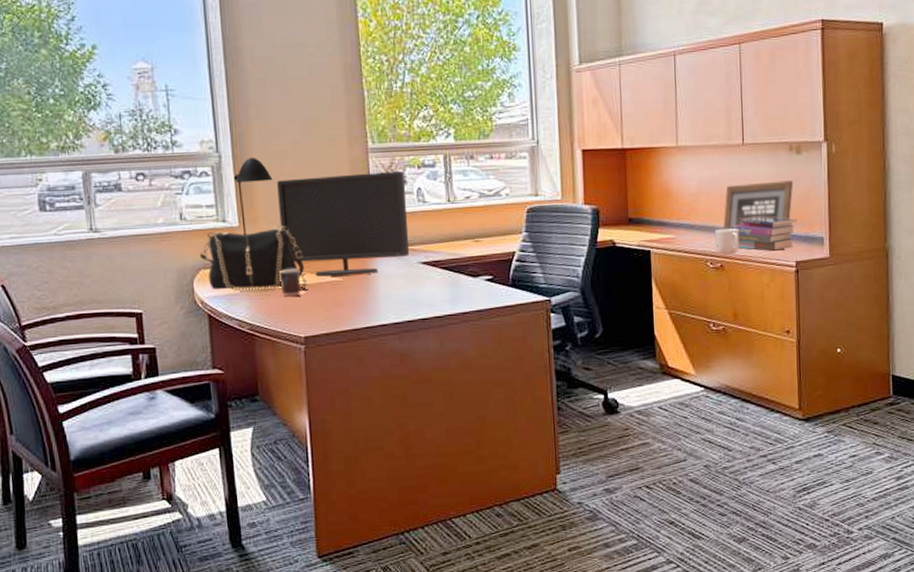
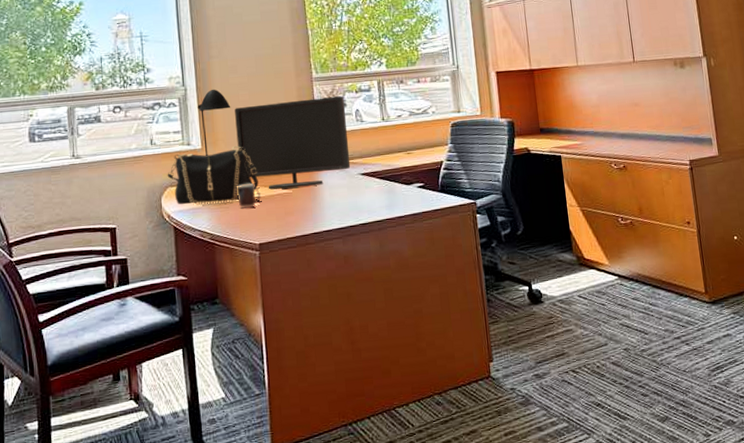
mug: present [714,228,740,255] -> none [615,133,639,157]
picture frame: present [723,180,794,229] -> none [622,90,681,135]
books: present [731,216,798,251] -> none [630,122,688,152]

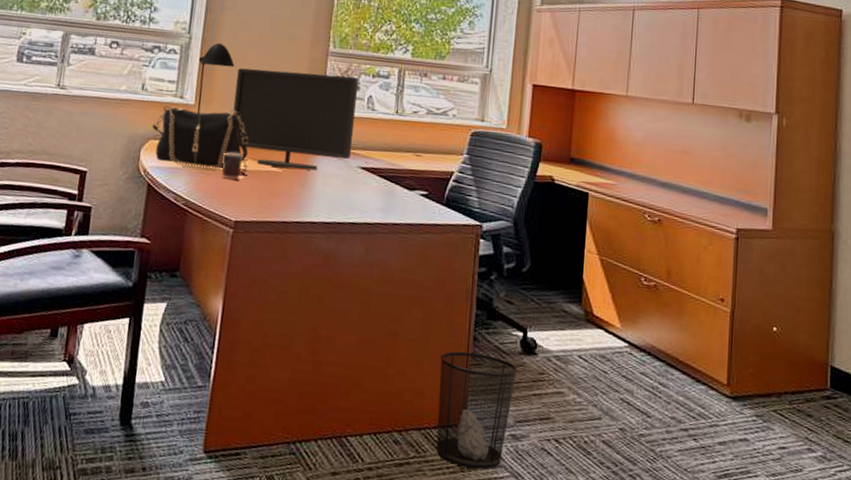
waste bin: none [462,312,531,412] -> present [436,351,518,470]

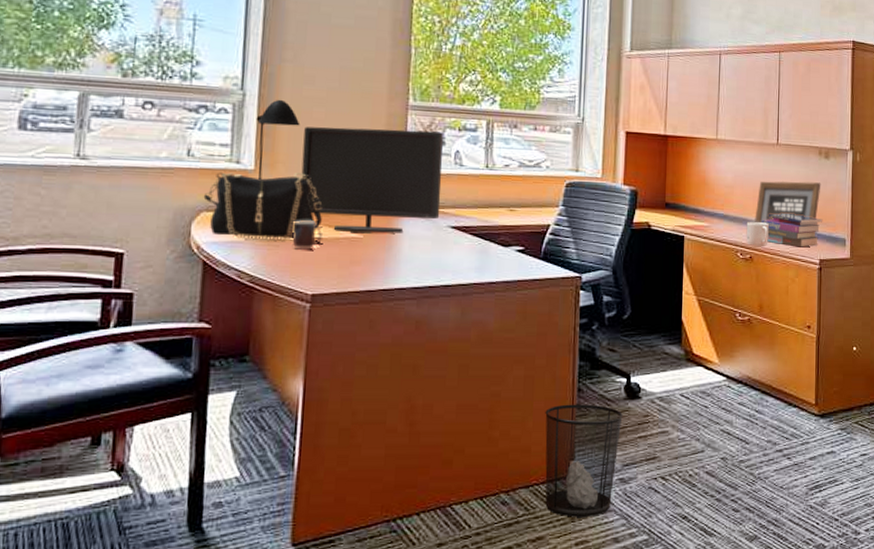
mug: none [654,182,682,211] -> present [746,221,770,247]
picture frame: none [665,141,741,185] -> present [755,181,821,223]
books: none [673,176,742,214] -> present [762,213,823,248]

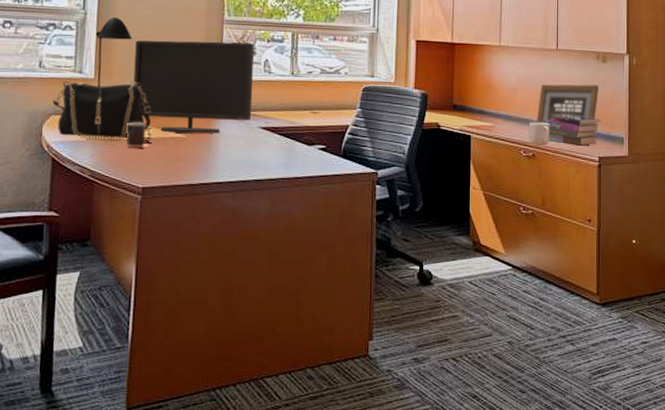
waste bin: present [545,404,623,517] -> none [346,289,416,393]

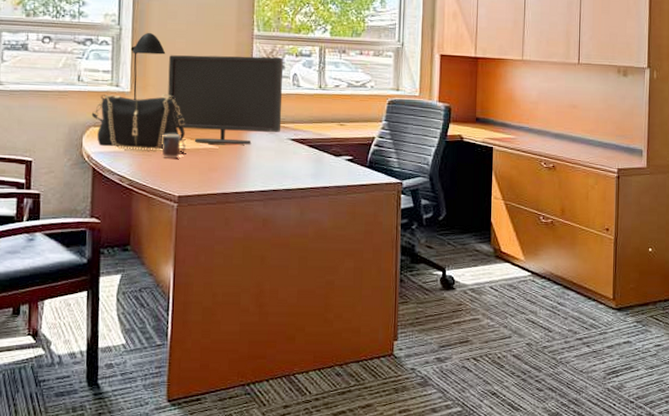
mug: present [528,121,551,146] -> none [549,134,571,157]
picture frame: present [536,84,599,123] -> none [557,97,620,135]
books: present [543,114,602,146] -> none [564,126,621,158]

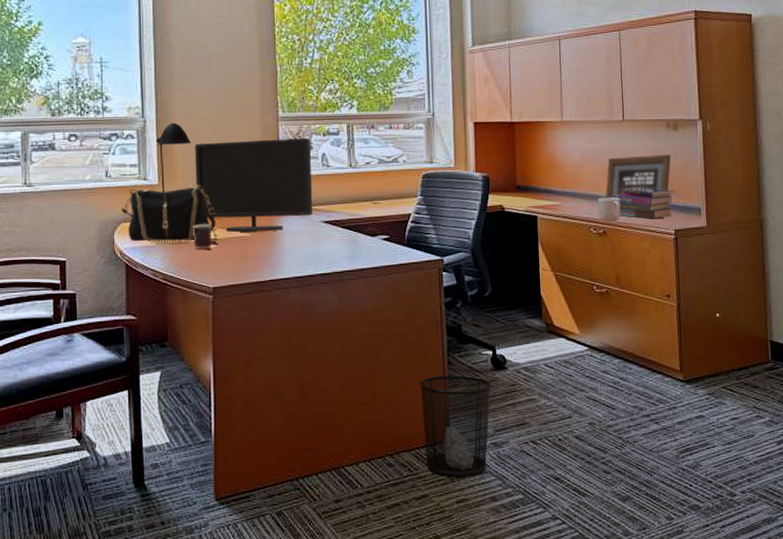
waste bin: none [372,292,439,389] -> present [420,375,491,478]
mug: none [549,134,571,157] -> present [597,197,621,222]
picture frame: none [557,97,620,135] -> present [605,154,672,198]
books: none [564,126,621,158] -> present [613,187,676,219]

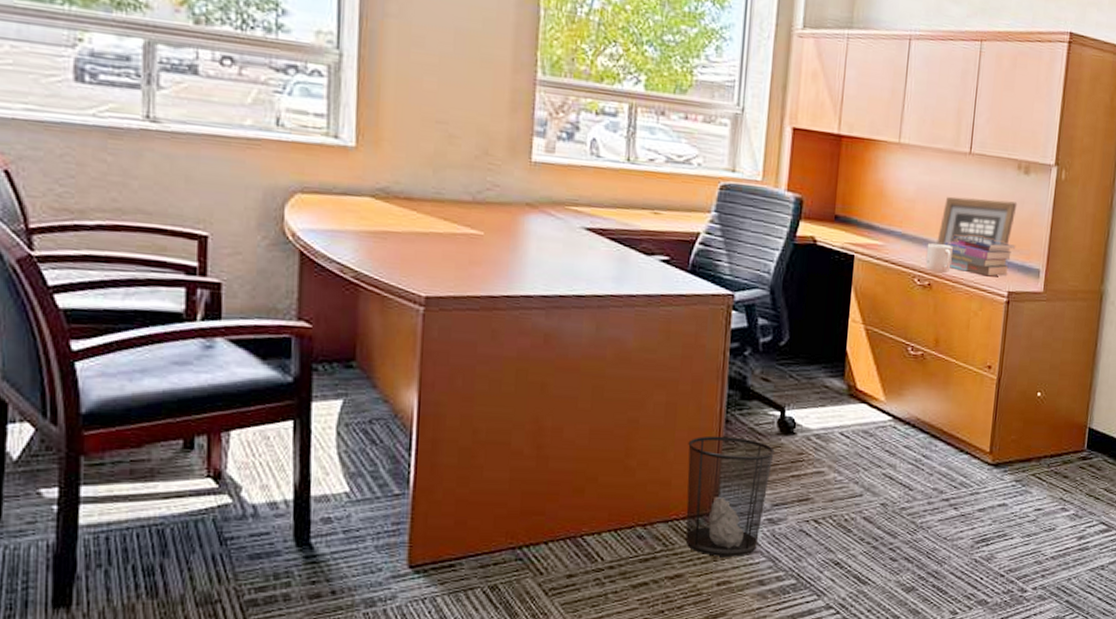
handbag: present [121,184,216,245] -> none [297,147,436,234]
desk lamp: present [156,122,191,192] -> none [355,62,409,159]
mug: present [192,224,217,250] -> none [401,209,437,245]
monitor: present [195,138,313,232] -> none [411,98,577,233]

